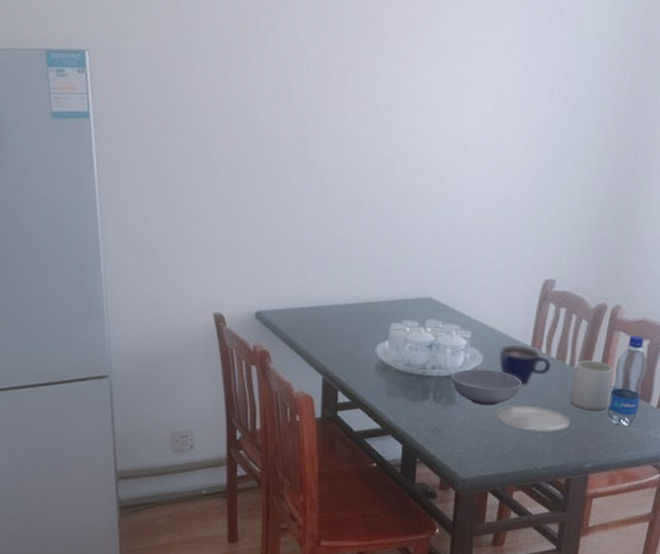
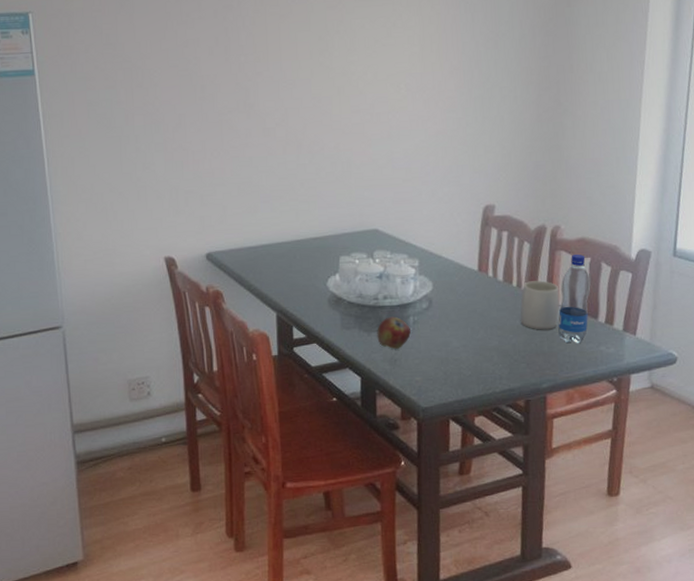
fruit: none [422,387,457,419] -> present [377,316,411,349]
bowl: present [451,369,523,406] -> none [403,296,473,332]
plate: present [494,405,571,432] -> none [448,329,524,356]
cup: present [498,344,551,385] -> none [447,269,499,309]

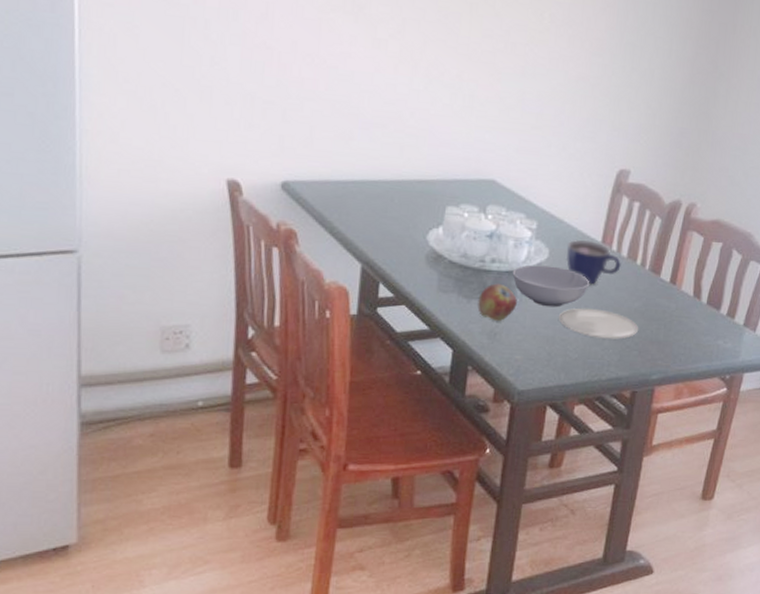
bowl: none [403,296,473,332] -> present [512,264,590,308]
cup: none [447,269,499,309] -> present [565,240,621,285]
plate: none [448,329,524,356] -> present [558,308,639,340]
mug: present [520,280,560,330] -> none [640,261,685,317]
bottle: present [558,254,591,344] -> none [677,236,719,336]

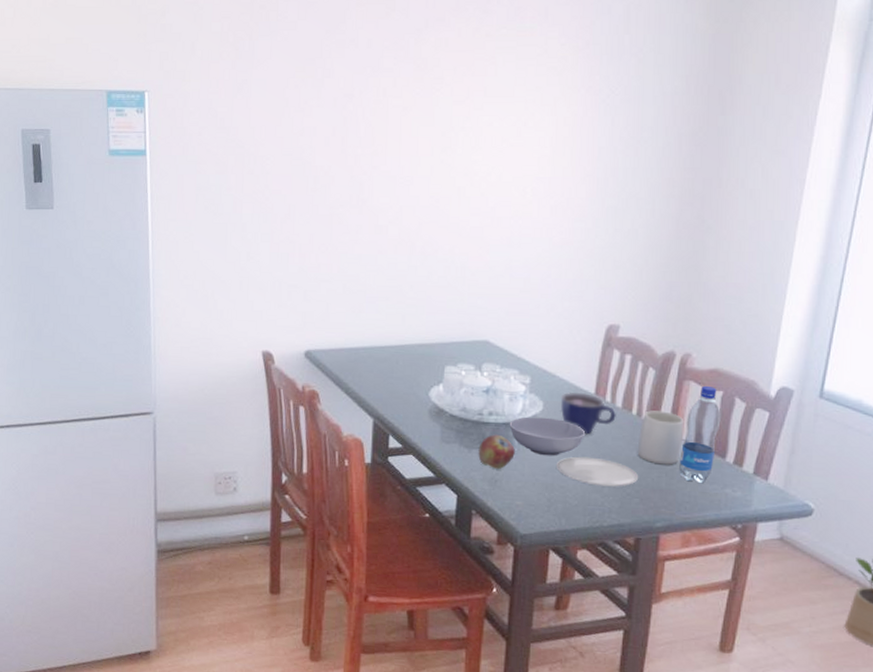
mug: none [640,261,685,317] -> present [638,410,685,465]
bottle: none [677,236,719,336] -> present [679,385,721,484]

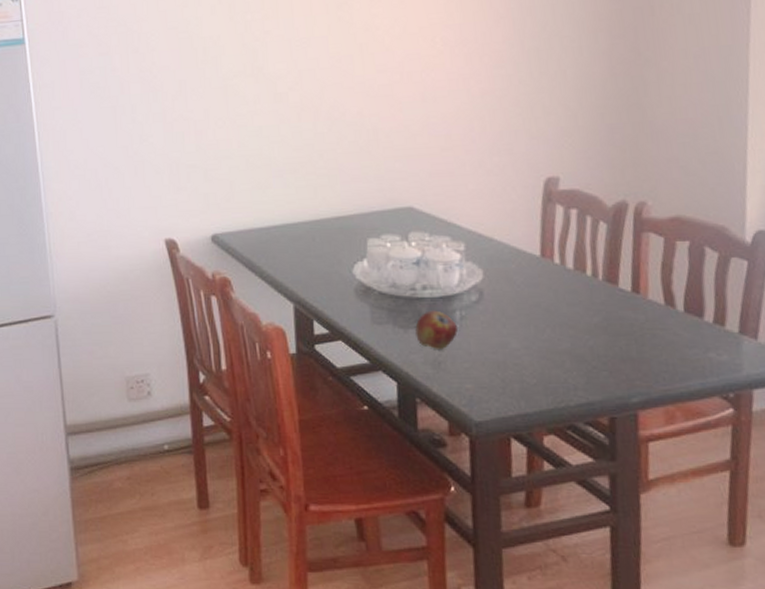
bowl: present [509,416,586,456] -> none [447,287,536,331]
plate: present [556,456,639,487] -> none [506,328,605,360]
cup: present [560,392,616,435] -> none [501,255,569,303]
mug: present [638,410,685,465] -> none [597,269,651,330]
bottle: present [679,385,721,484] -> none [649,236,692,349]

